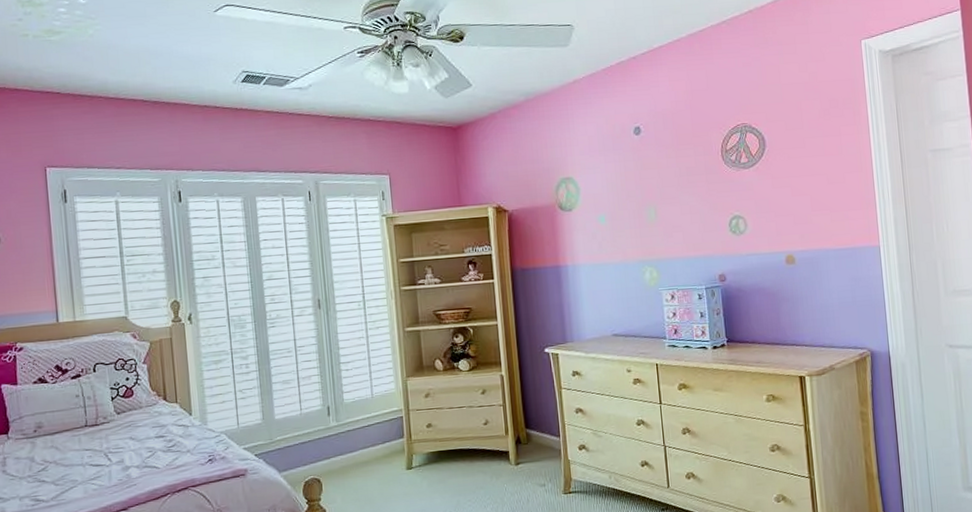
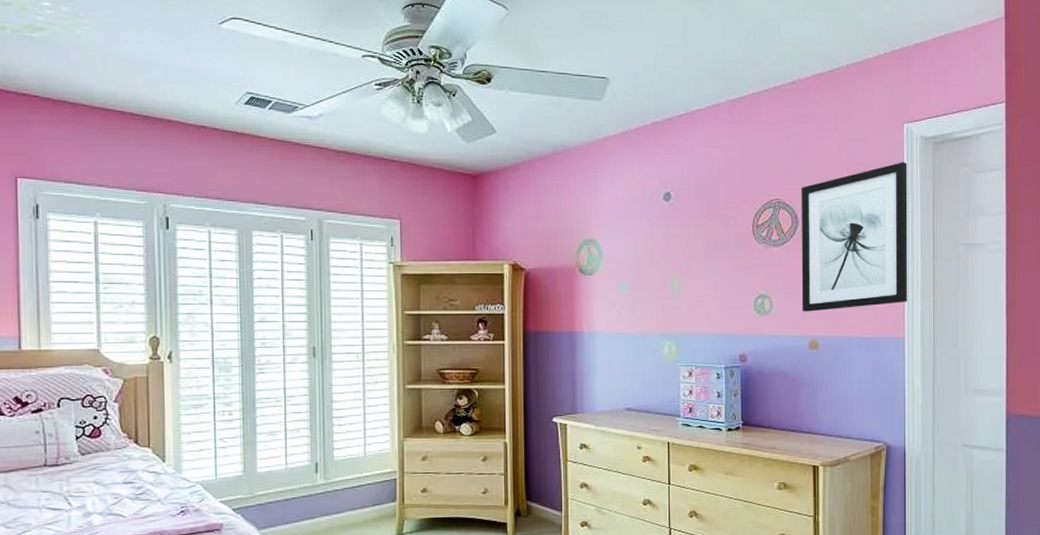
wall art: none [765,76,880,229] -> present [800,162,908,312]

